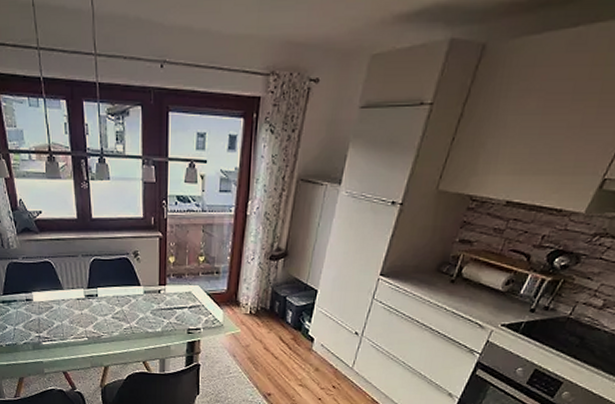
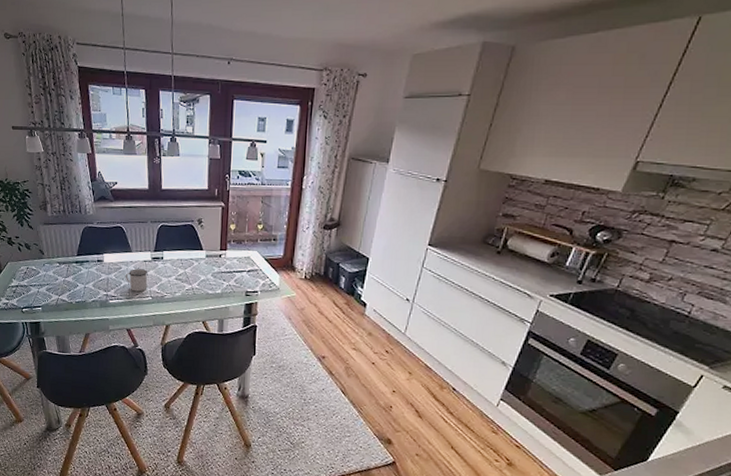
mug: none [57,307,82,332] -> present [125,269,148,292]

